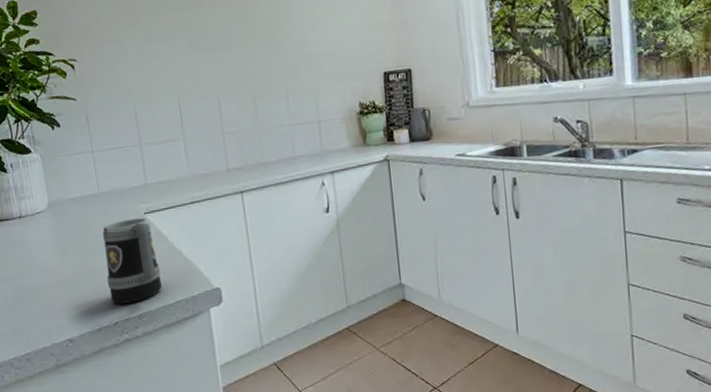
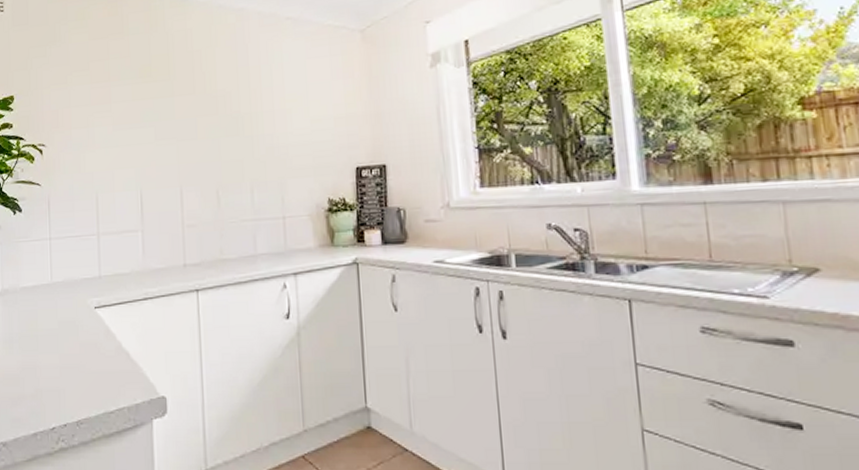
mug: present [103,218,162,304] -> none [49,313,105,407]

